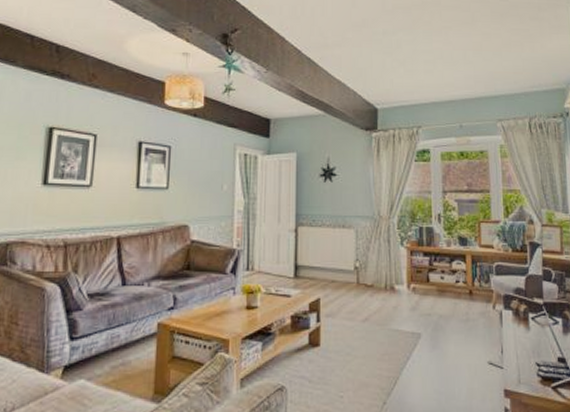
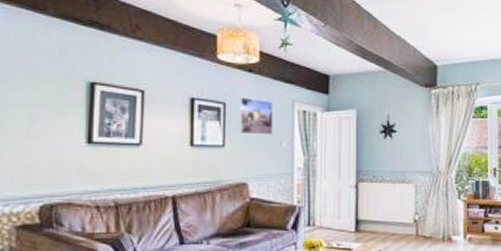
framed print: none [182,140,216,178] -> present [239,97,273,135]

